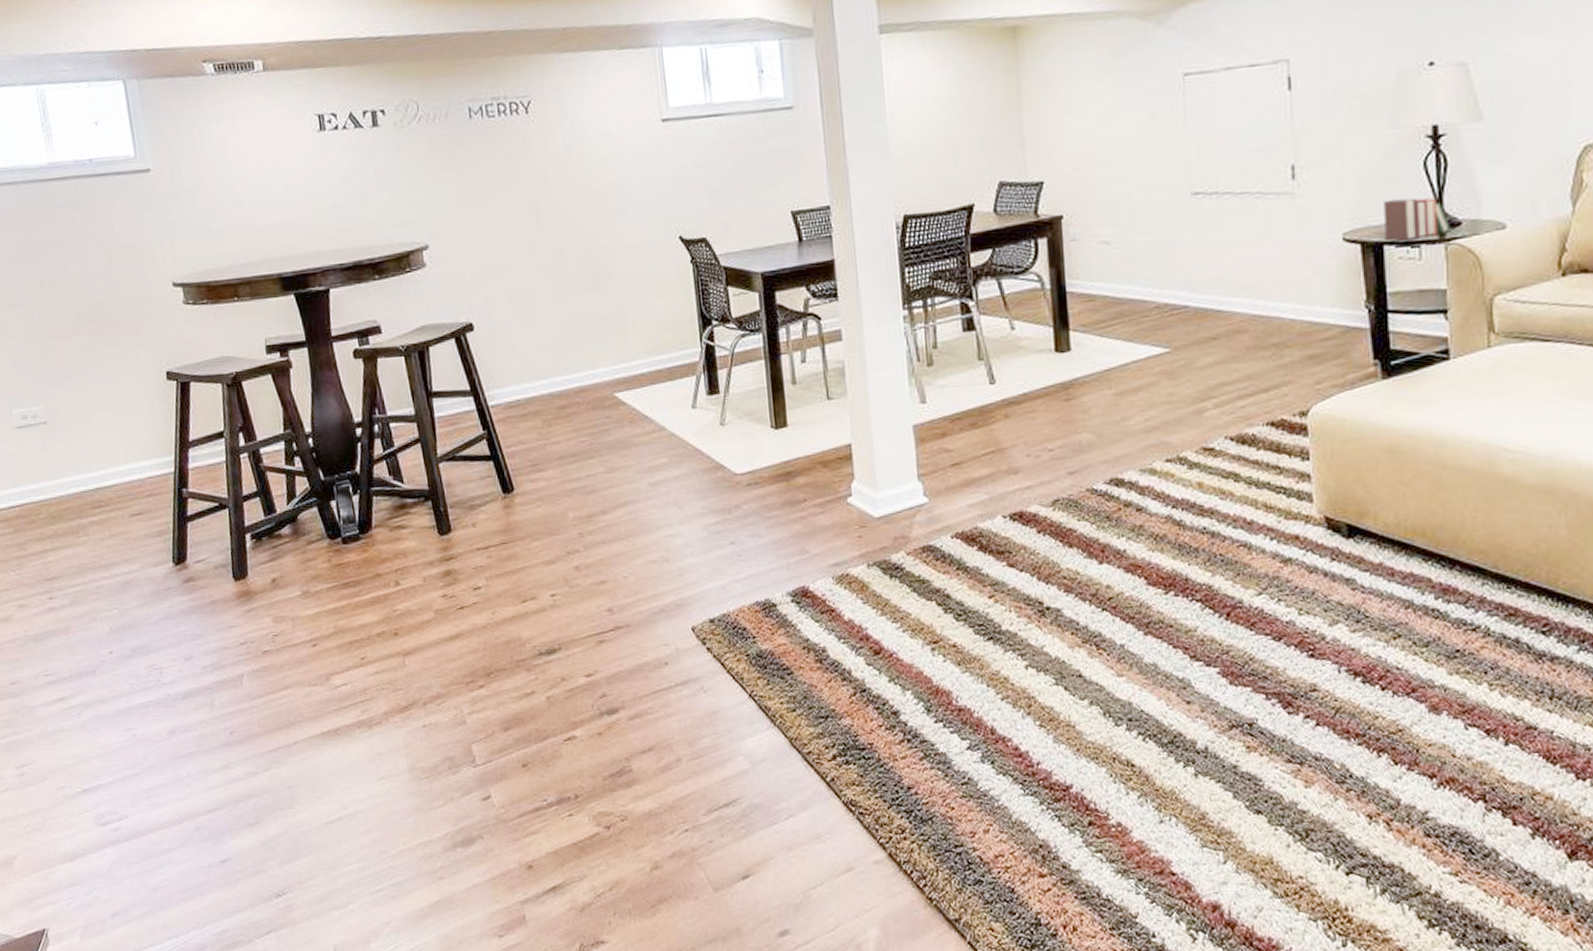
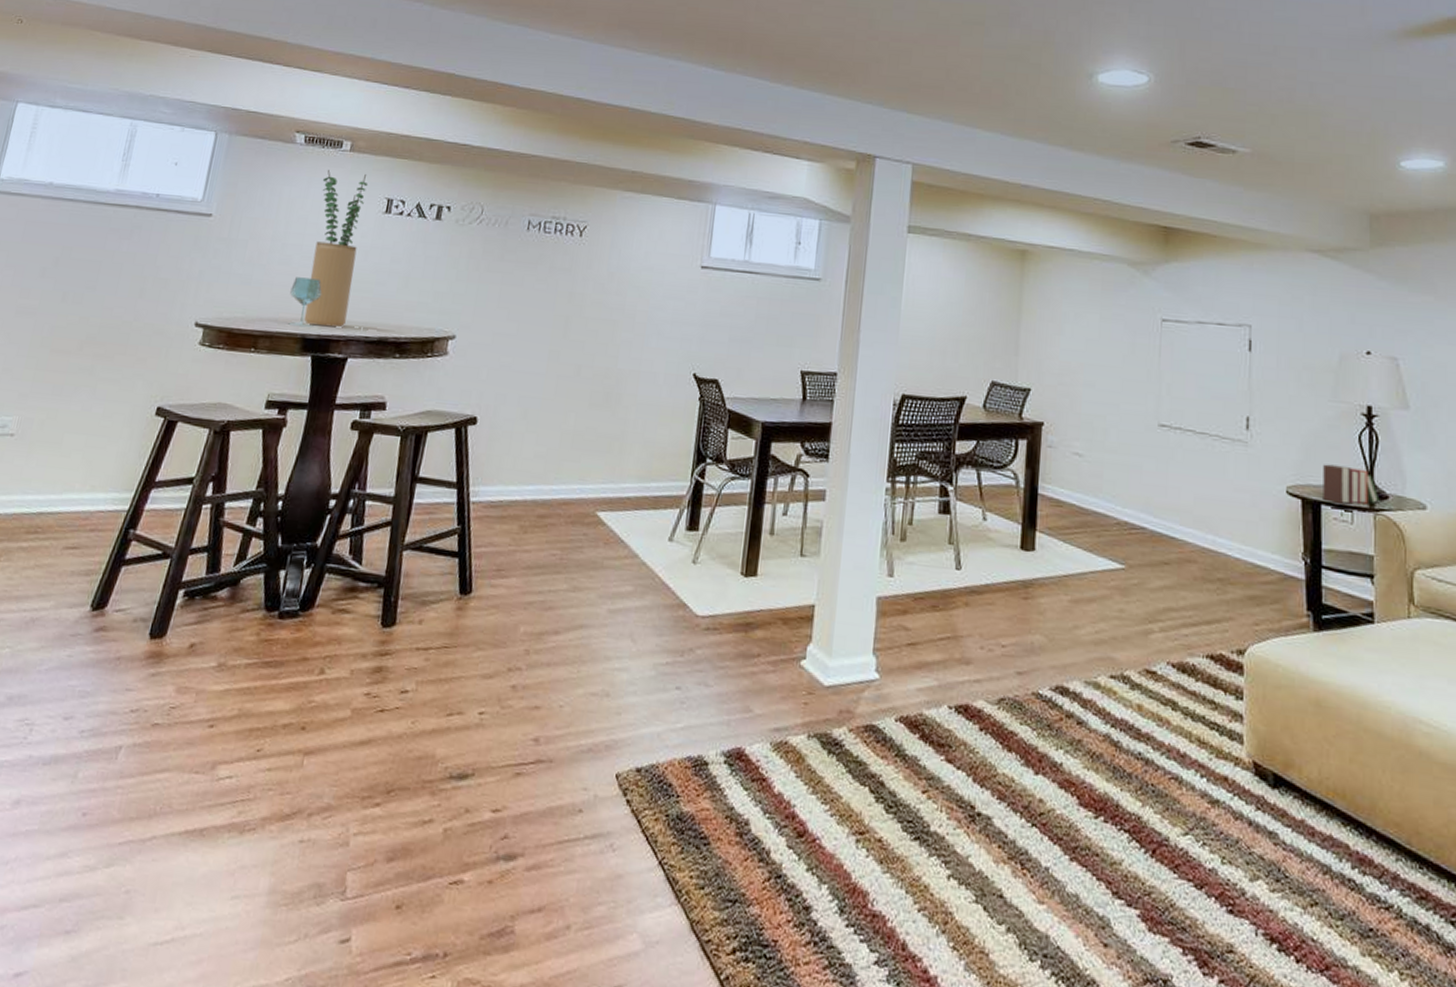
vase: none [246,93,316,263] -> present [303,170,368,328]
wine glass: none [252,214,286,268] -> present [288,277,322,328]

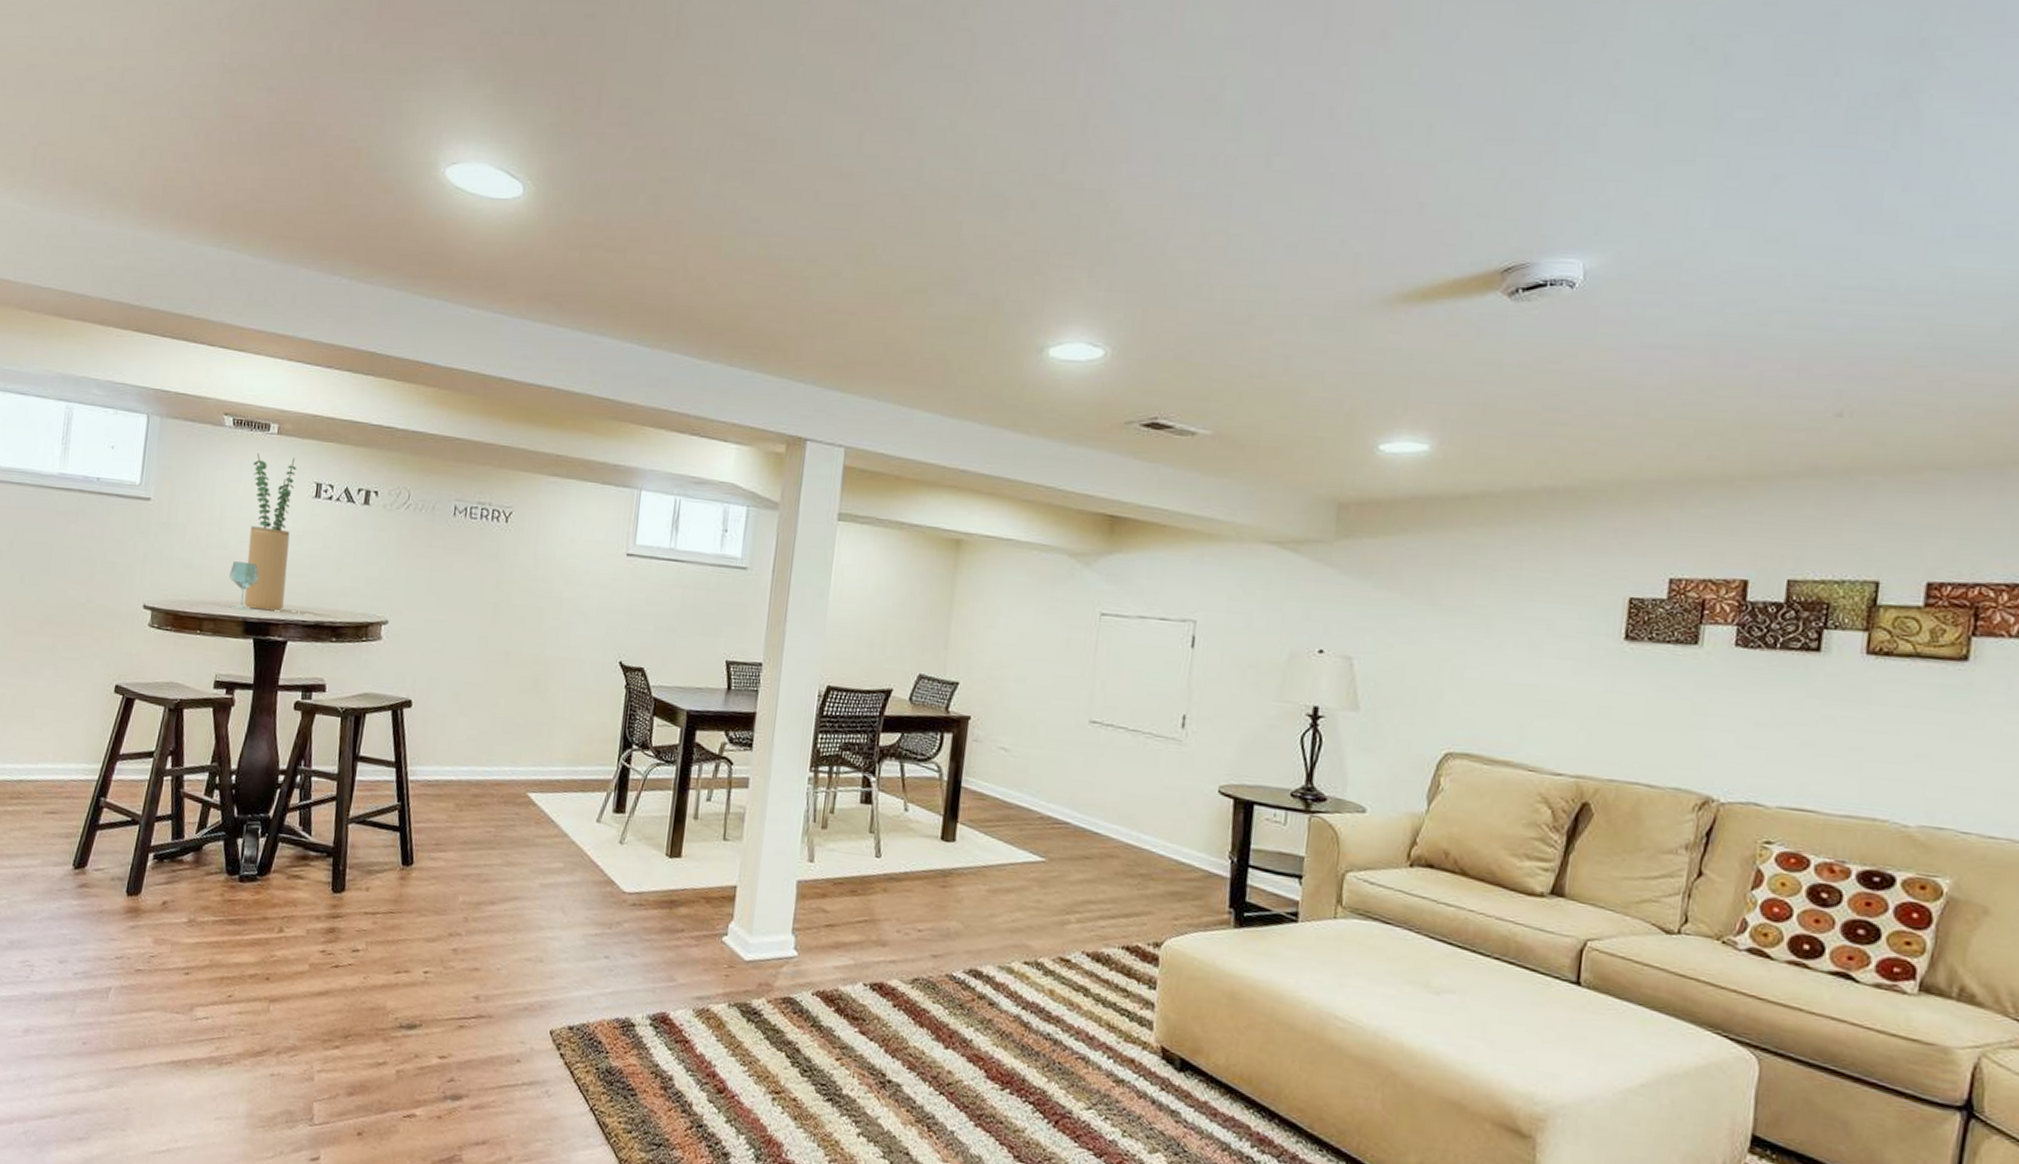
books: present [1323,464,1380,505] -> none [1256,764,1317,807]

